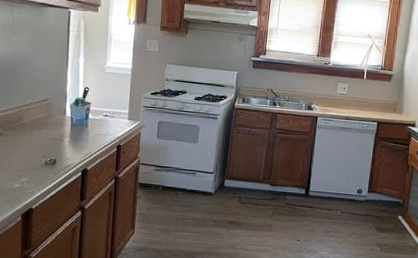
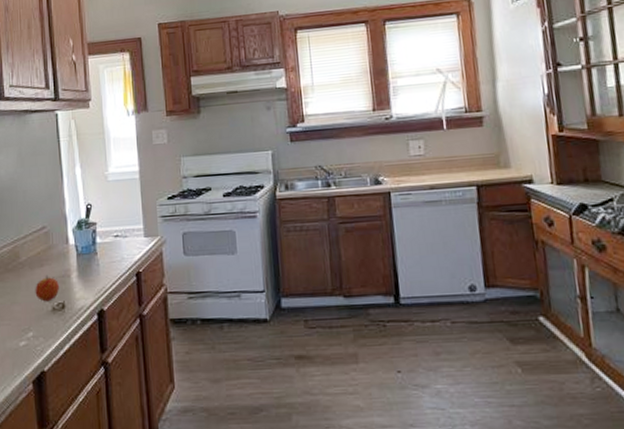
fruit: none [32,136,53,157] -> present [35,274,59,302]

